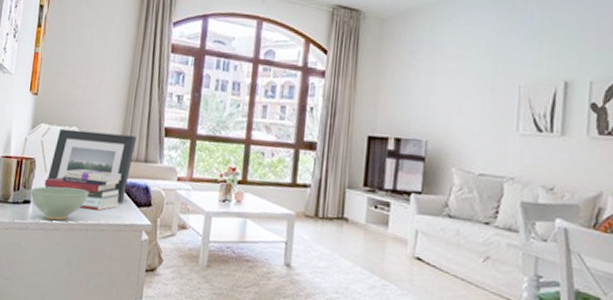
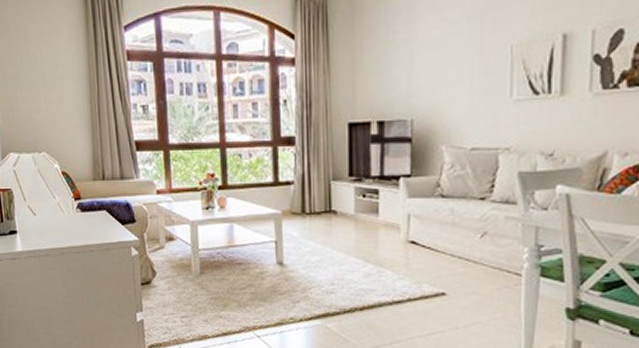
bowl: present [30,186,89,221] -> none [13,214,72,247]
books: present [44,168,122,211] -> none [26,192,104,232]
picture frame: present [45,128,137,203] -> none [27,154,109,223]

